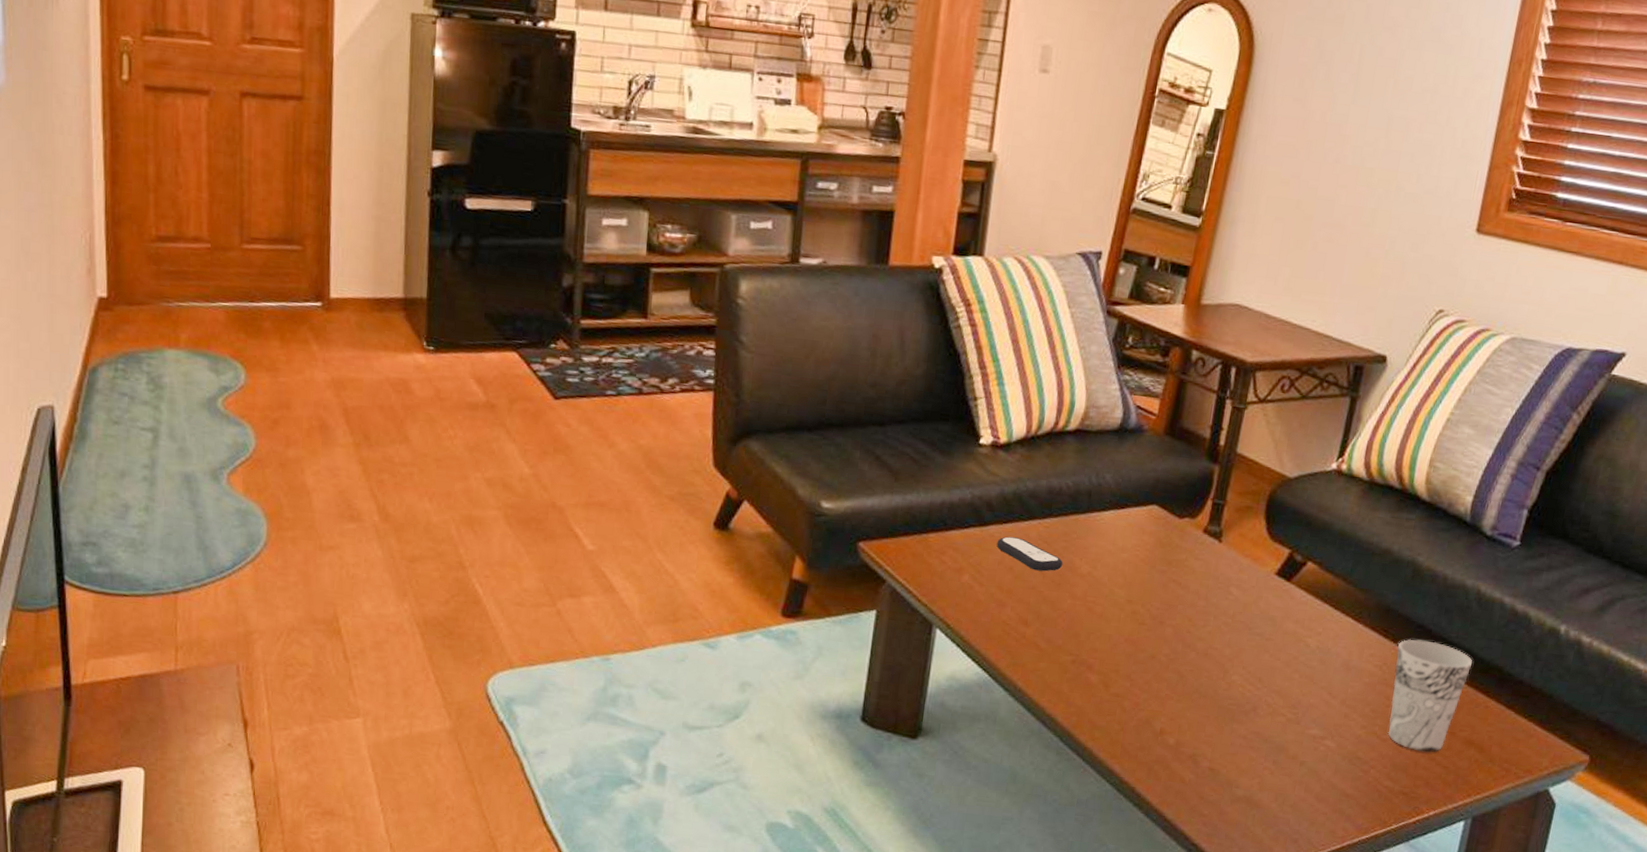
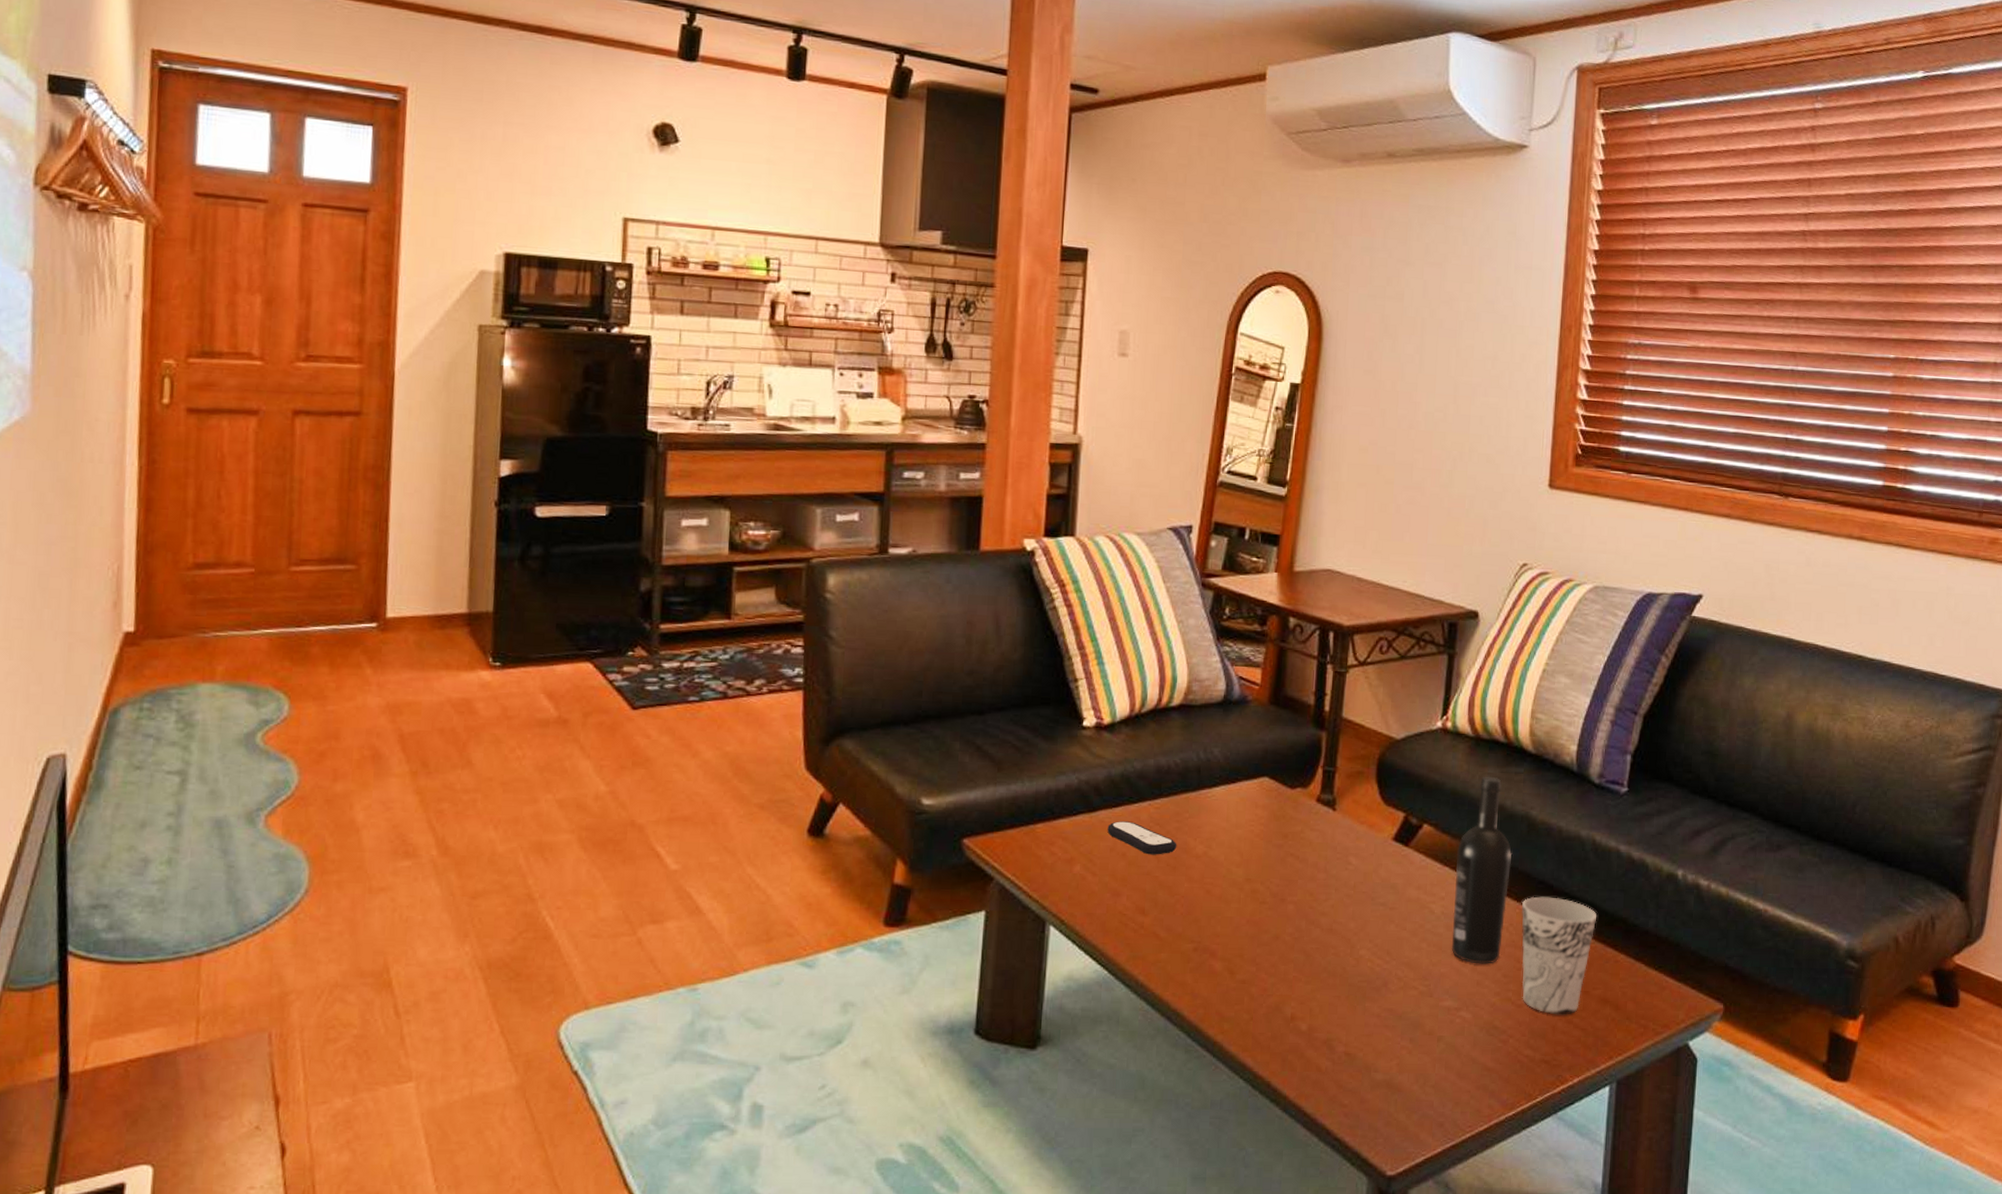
wine bottle: none [1322,520,1394,699] -> present [1451,776,1513,964]

